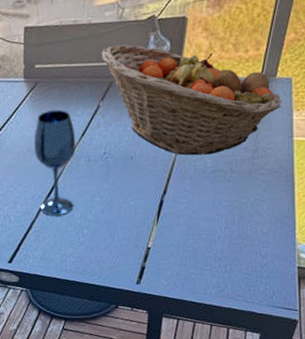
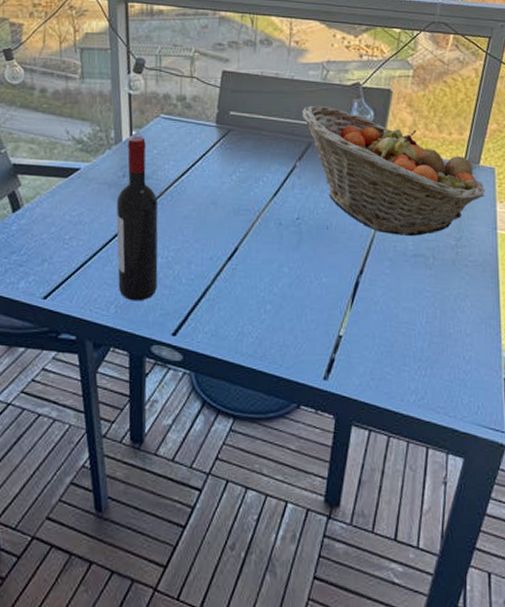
wineglass: present [33,109,76,216] -> none [218,162,267,284]

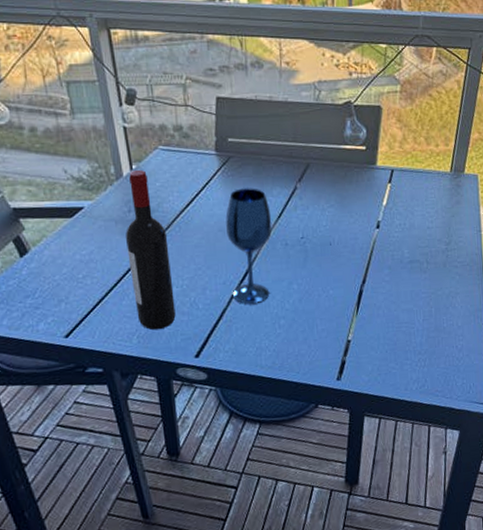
wineglass: none [218,162,267,284] -> present [225,188,272,304]
fruit basket: present [303,105,486,236] -> none [298,126,471,245]

